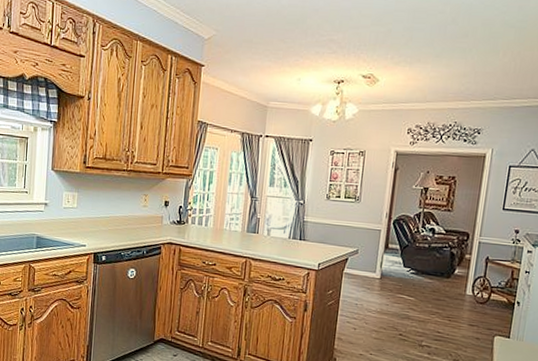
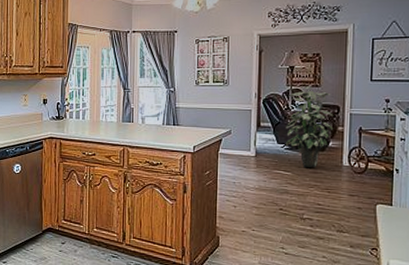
indoor plant: none [412,210,462,295] -> present [285,86,334,168]

